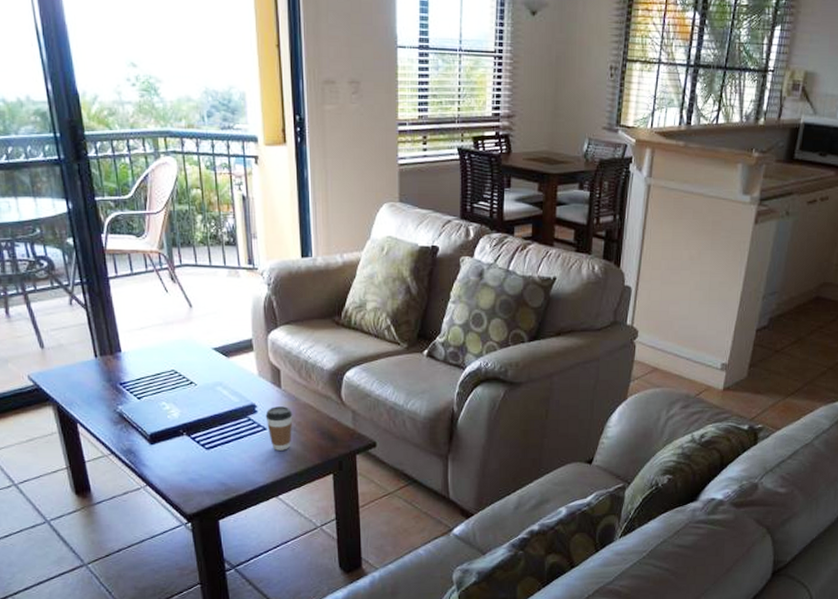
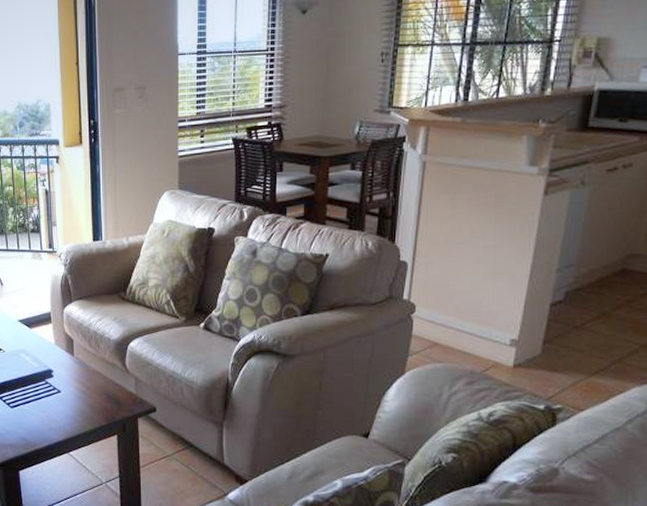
coffee cup: present [265,406,293,450] -> none [60,372,83,411]

